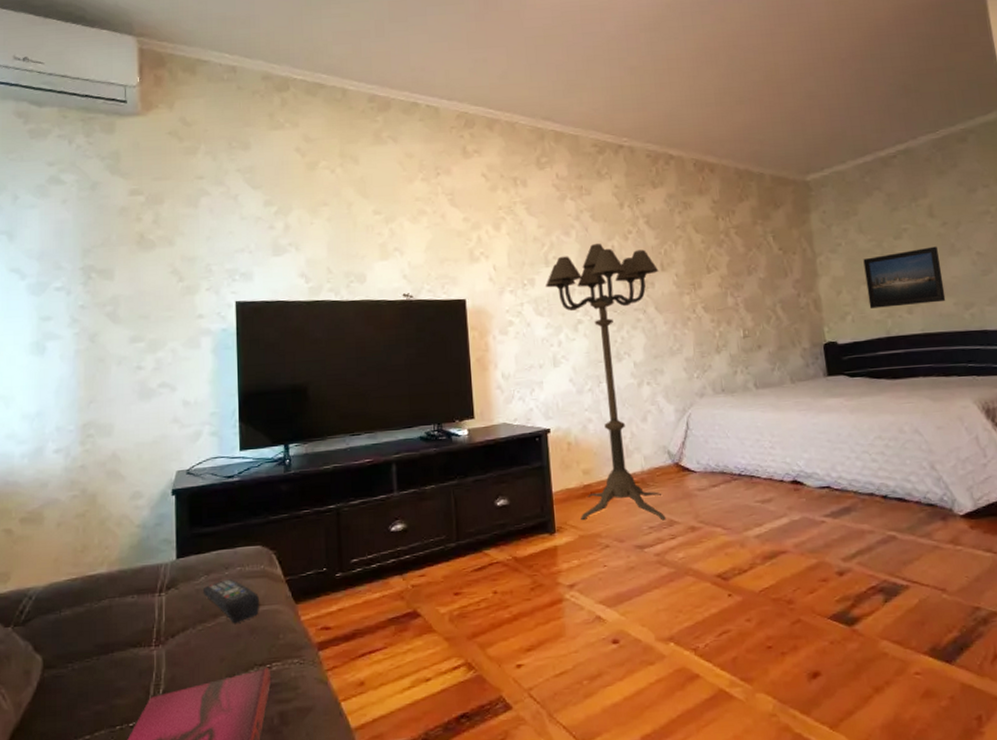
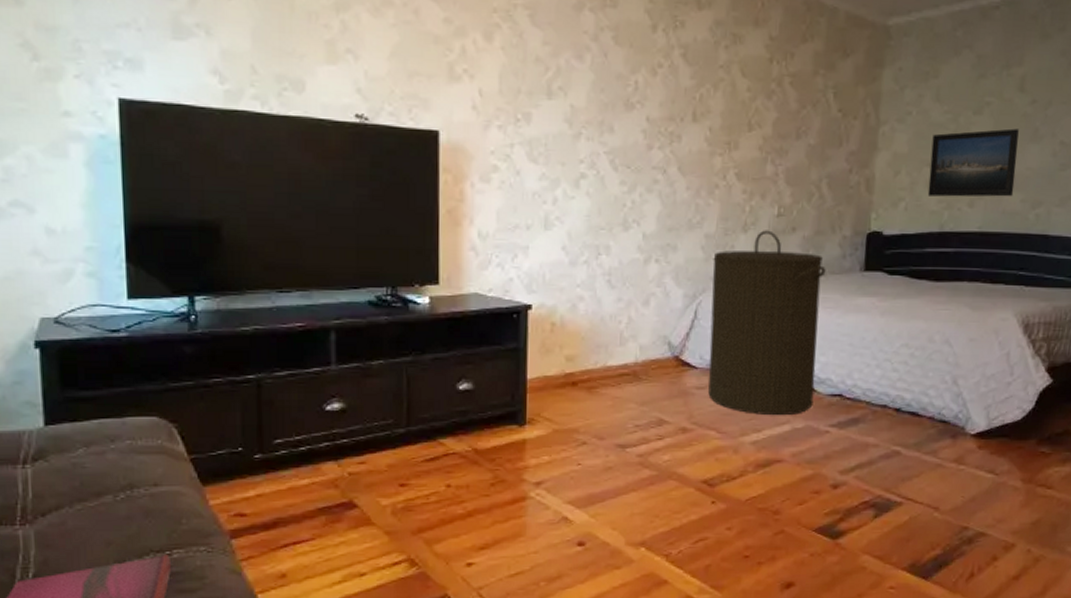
remote control: present [202,579,259,624] -> none [80,454,156,505]
floor lamp: present [545,243,666,521] -> none [543,74,690,419]
laundry hamper: none [695,350,805,511] -> present [708,230,826,416]

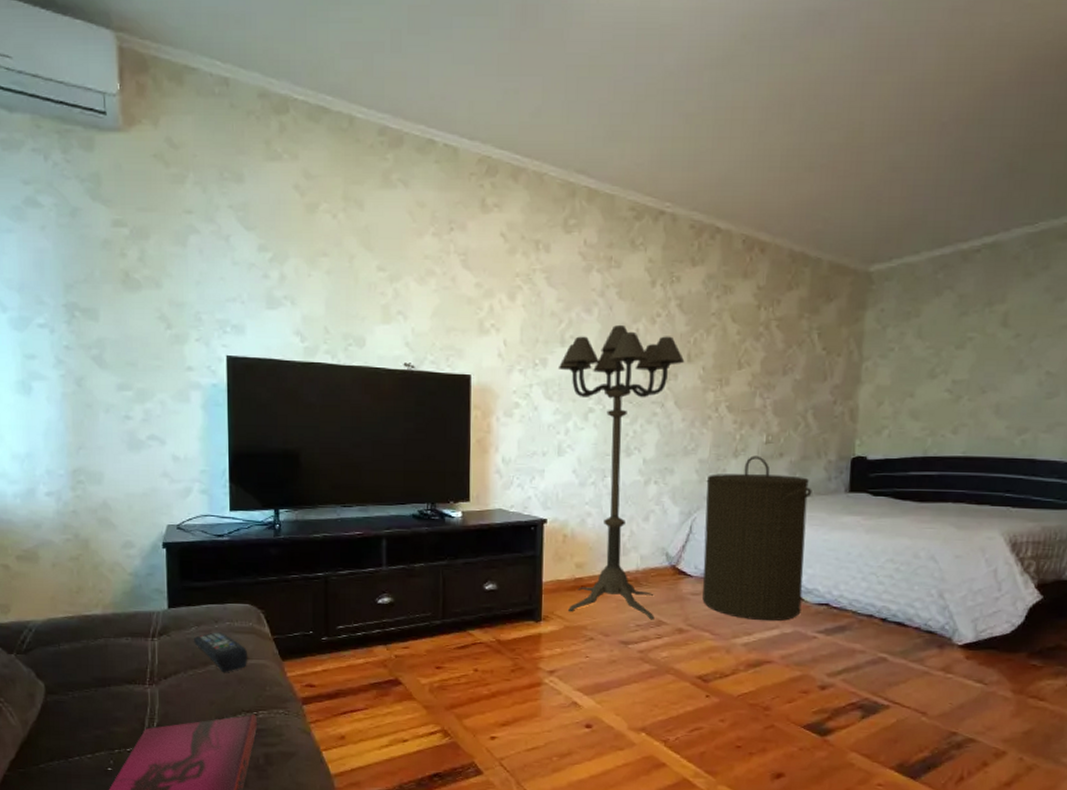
remote control: none [80,454,156,505] -> present [193,632,247,673]
floor lamp: none [543,74,690,419] -> present [557,324,685,620]
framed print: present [927,128,1019,197] -> none [910,361,1003,425]

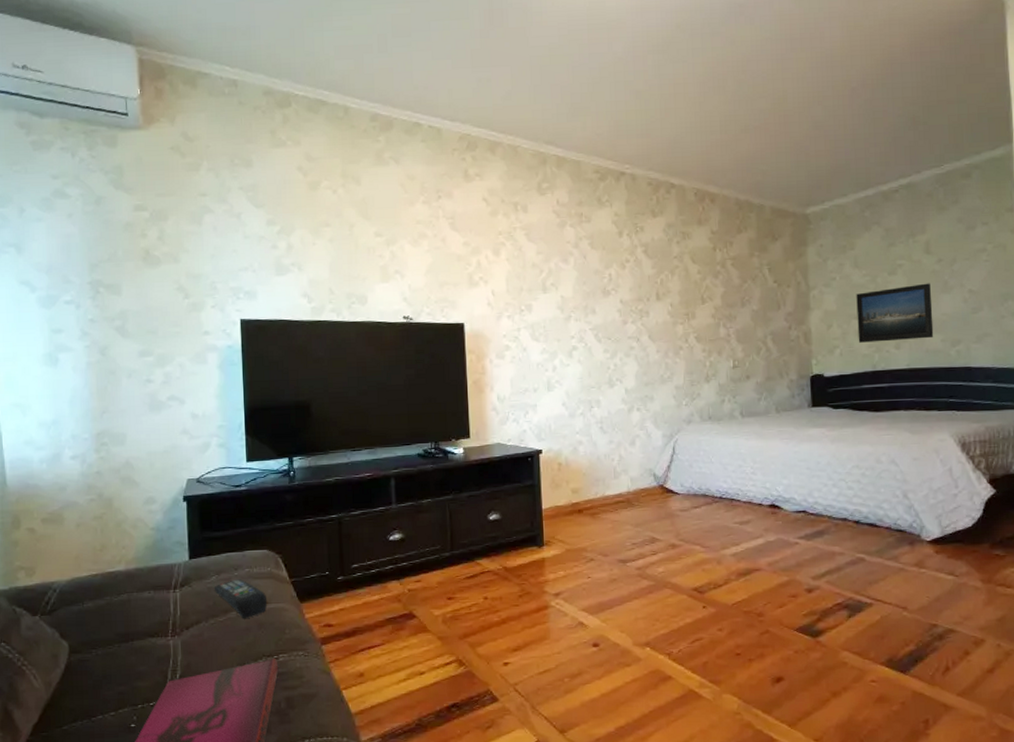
floor lamp: present [557,324,685,620] -> none [542,271,654,538]
laundry hamper: present [702,455,812,622] -> none [683,379,782,532]
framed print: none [910,361,1003,425] -> present [856,283,934,343]

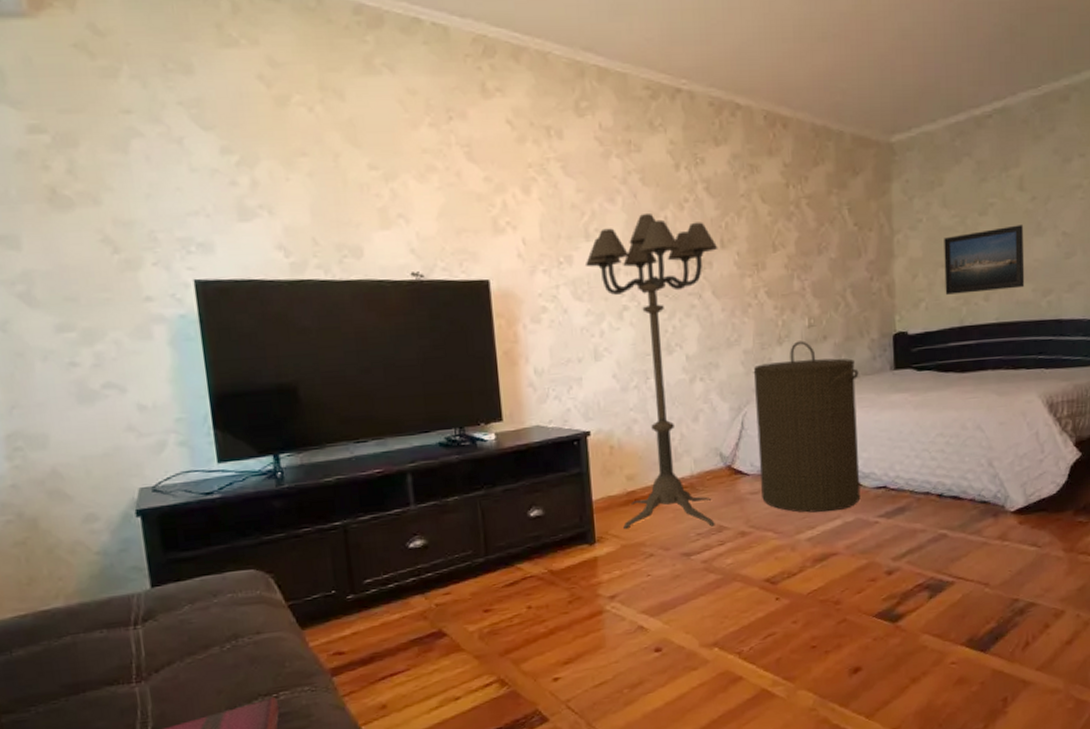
remote control: present [214,579,267,619] -> none [187,607,259,655]
floor lamp: none [542,271,654,538] -> present [584,212,718,530]
laundry hamper: none [683,379,782,532] -> present [753,340,861,513]

